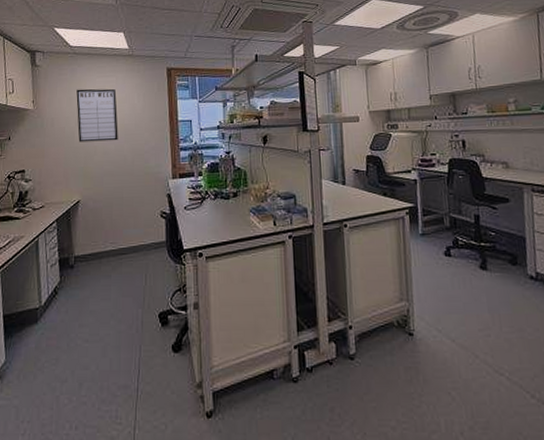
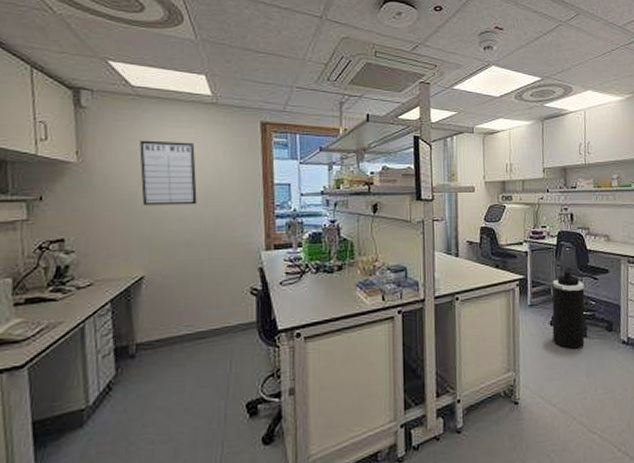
trash can: none [444,196,485,283] -> present [552,267,585,350]

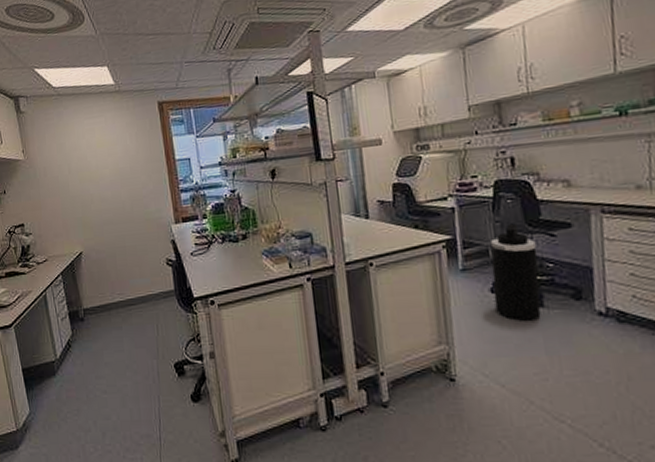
writing board: present [139,140,197,206] -> none [65,130,114,191]

